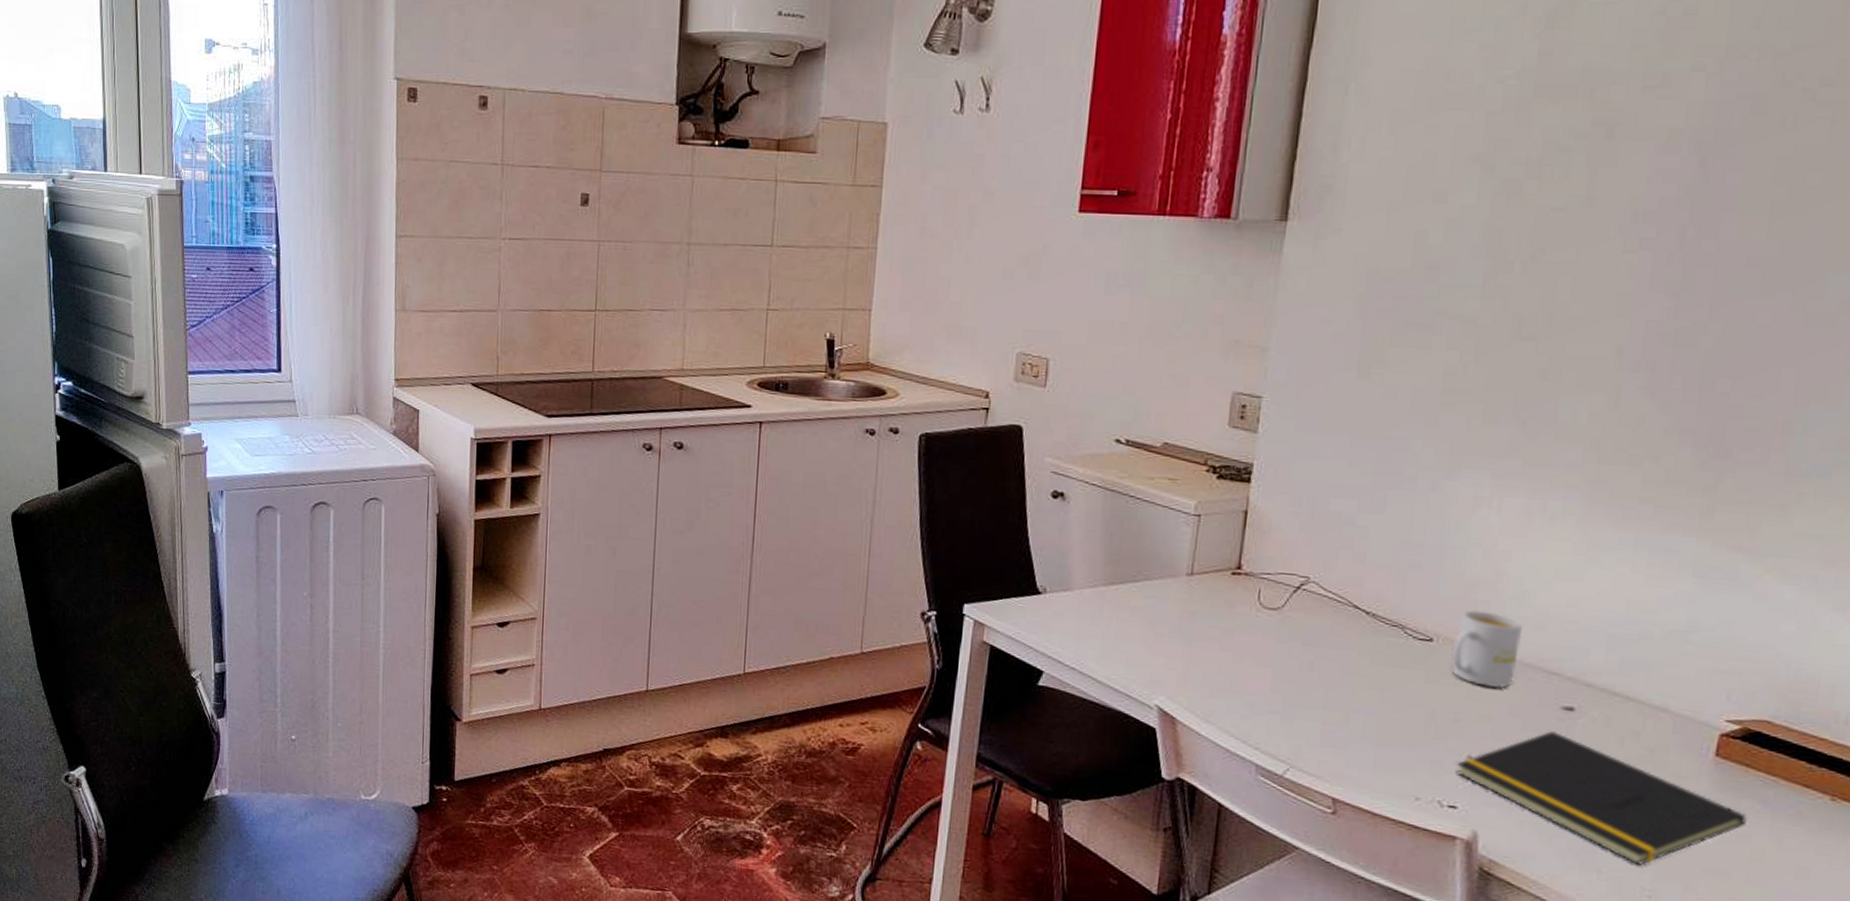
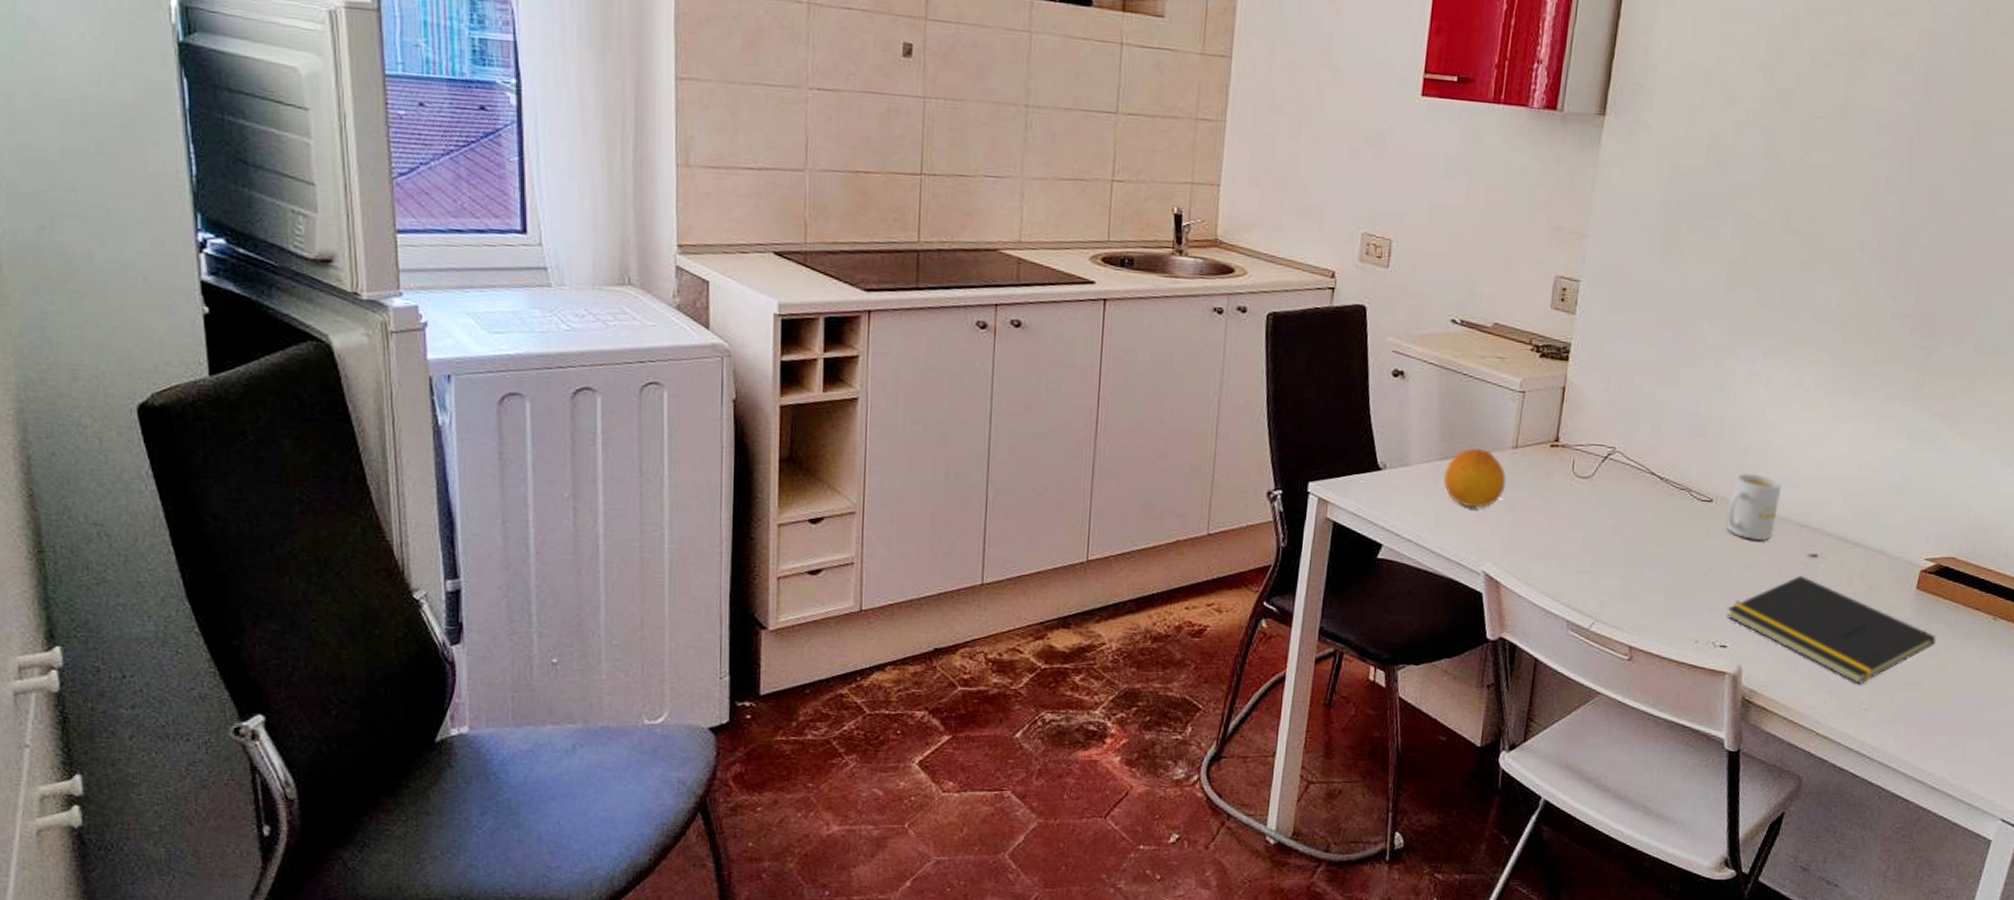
fruit: none [1110,573,1181,638] -> present [1443,448,1507,508]

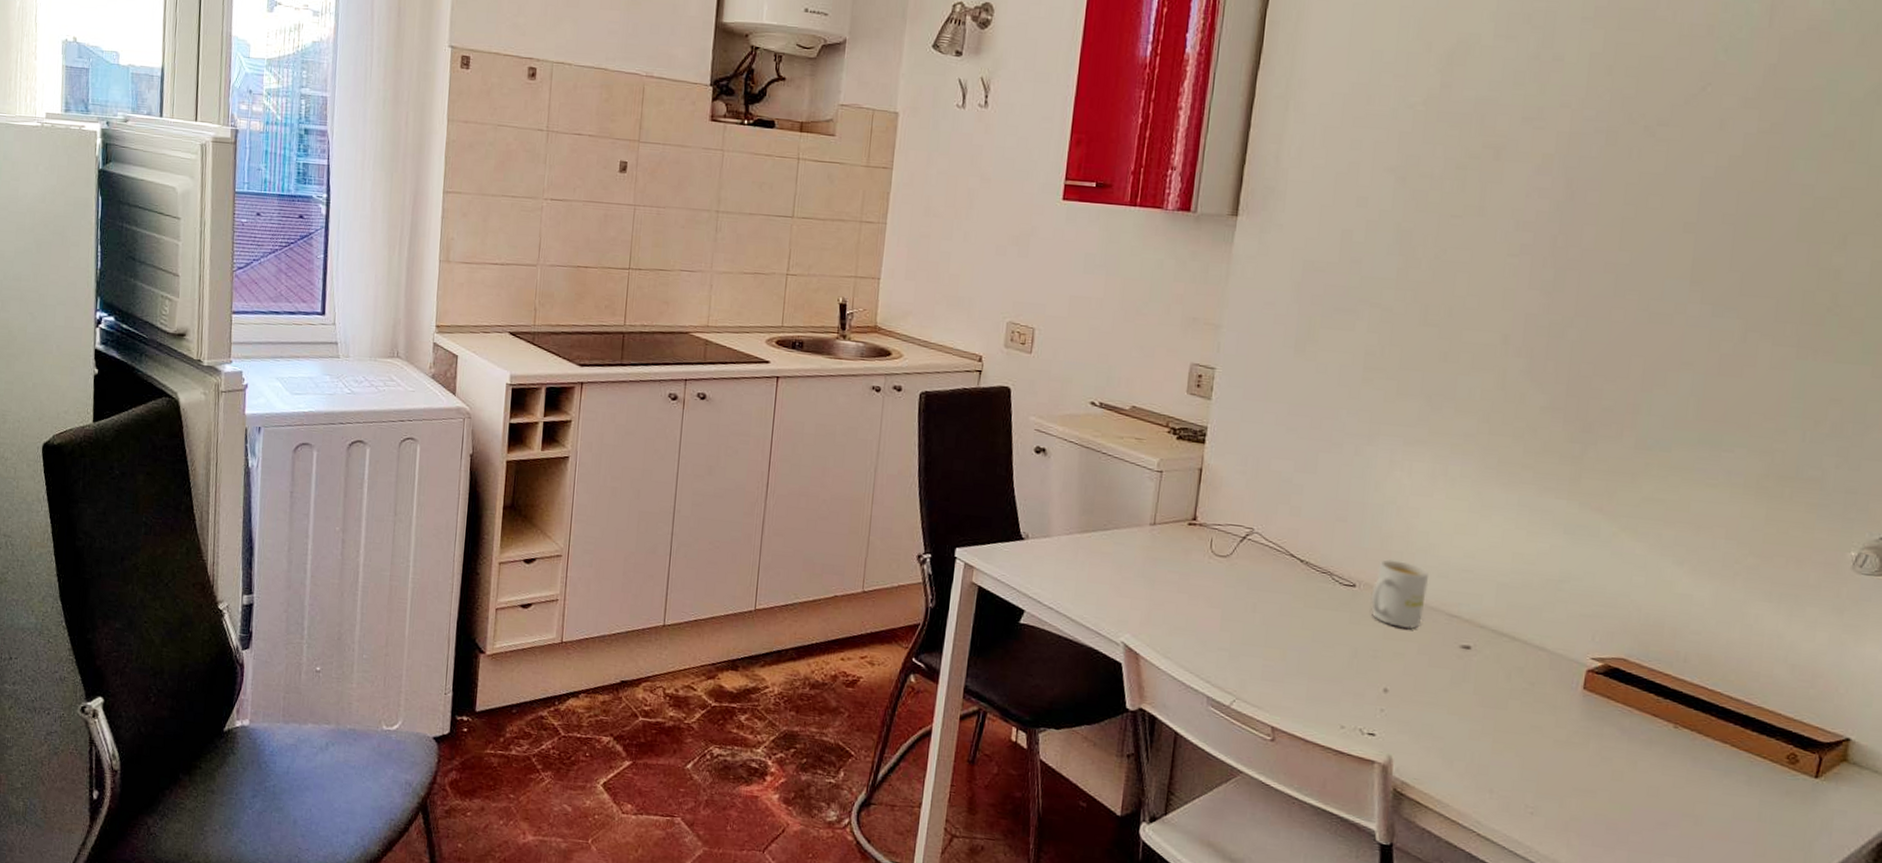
fruit: present [1443,448,1507,508] -> none [1083,523,1145,581]
notepad: present [1727,576,1936,684] -> none [1374,667,1609,785]

